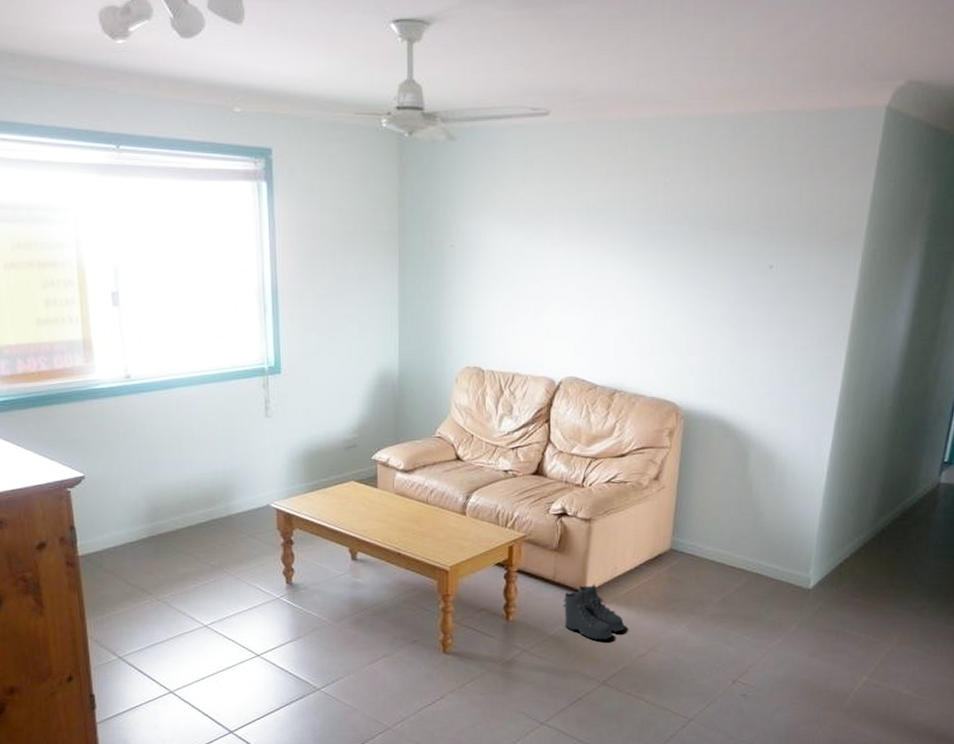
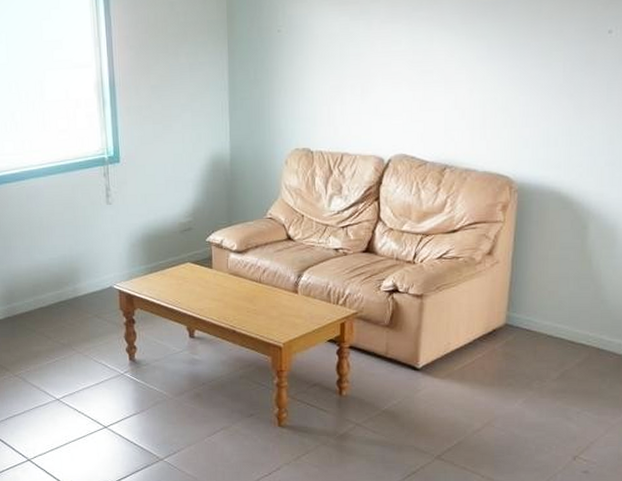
boots: present [563,584,625,640] -> none [395,360,459,415]

